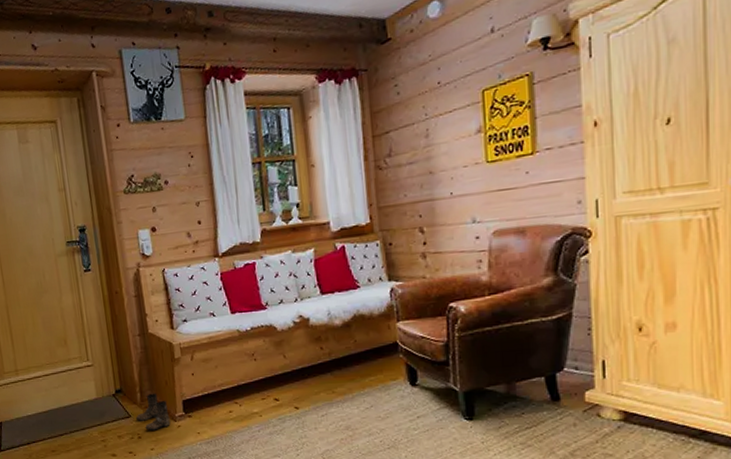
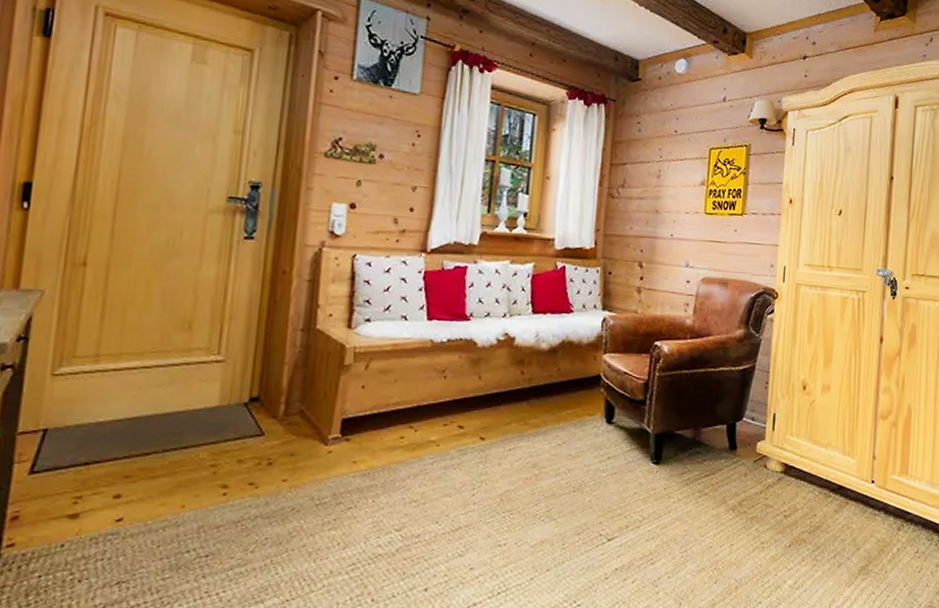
boots: present [135,393,171,431] -> none [270,406,320,455]

